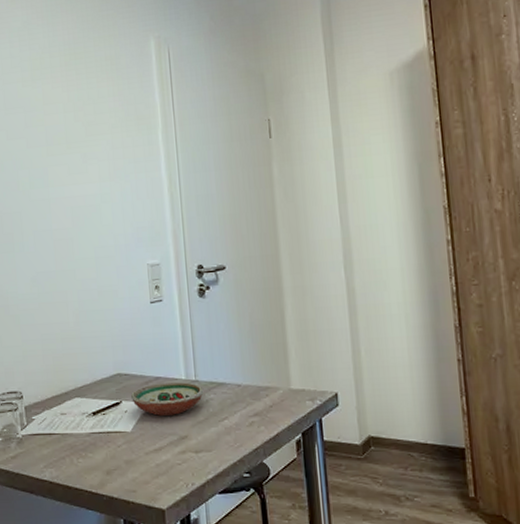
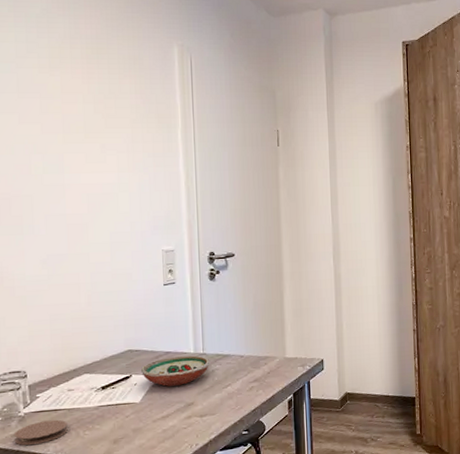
coaster: none [13,444,62,469] -> present [13,419,68,446]

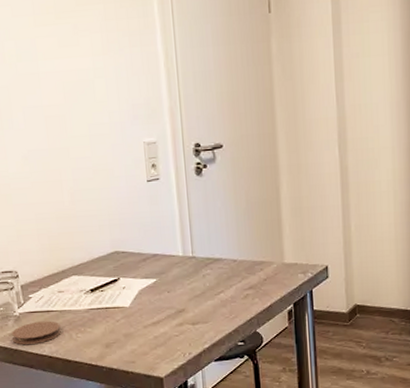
decorative bowl: present [140,355,210,387] -> none [128,259,201,291]

